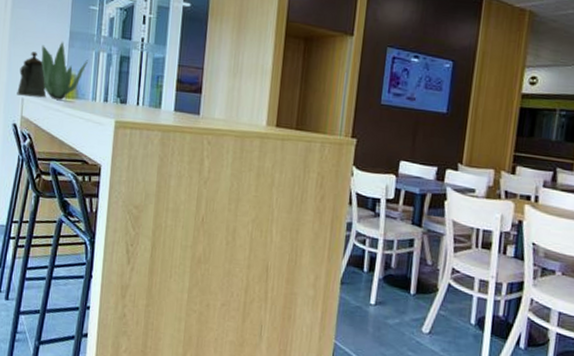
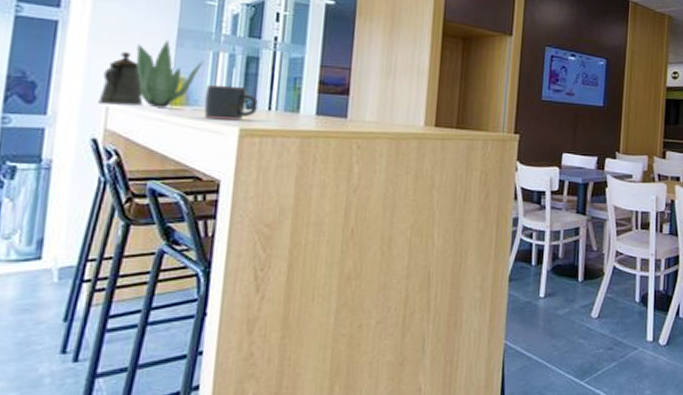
mug: none [89,81,129,114] -> present [203,84,258,121]

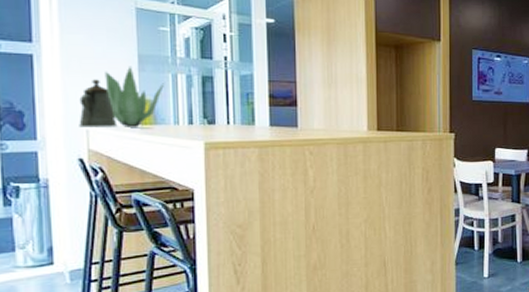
mug: present [203,84,258,121] -> none [169,104,217,135]

